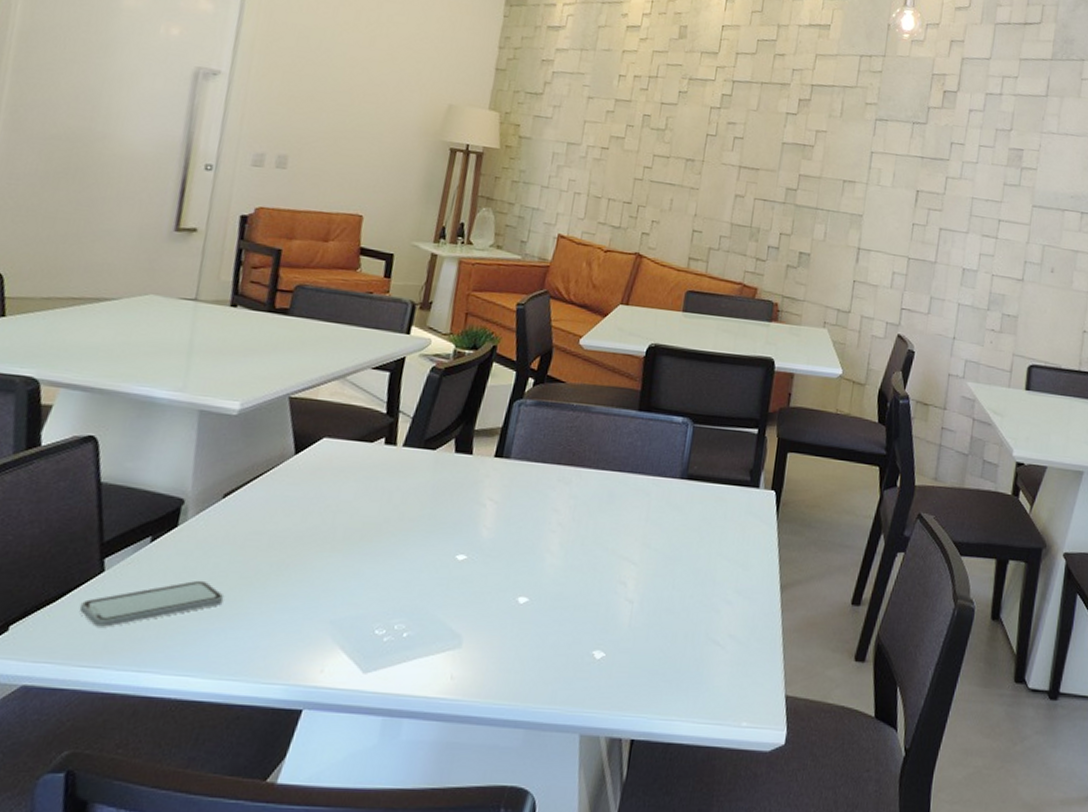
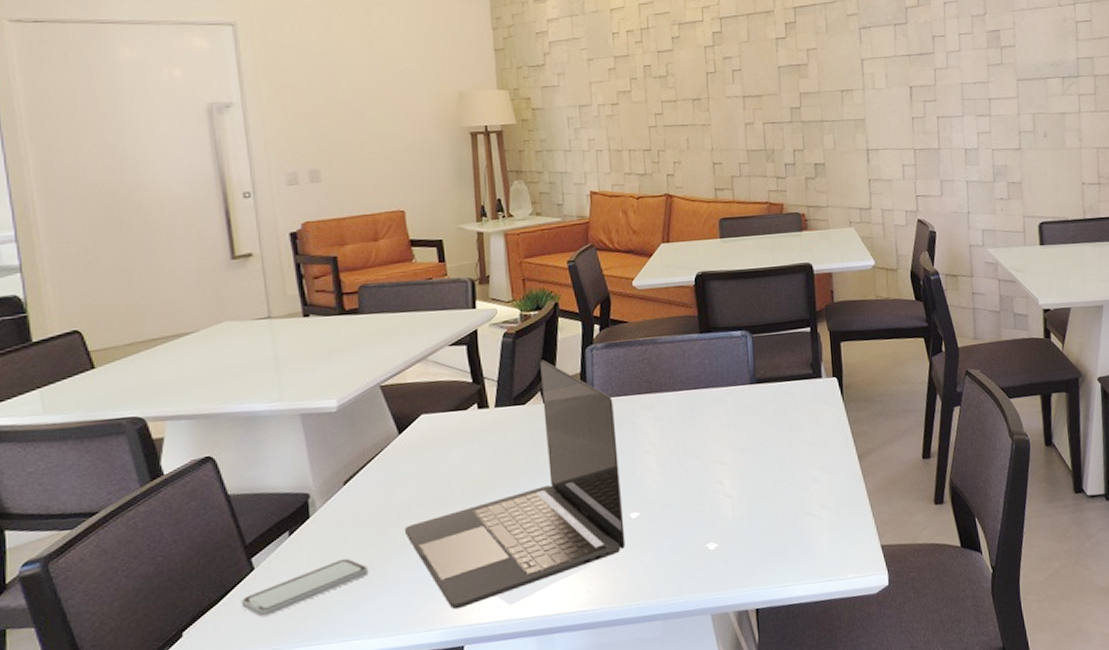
laptop: none [272,404,529,666] -> present [404,359,626,610]

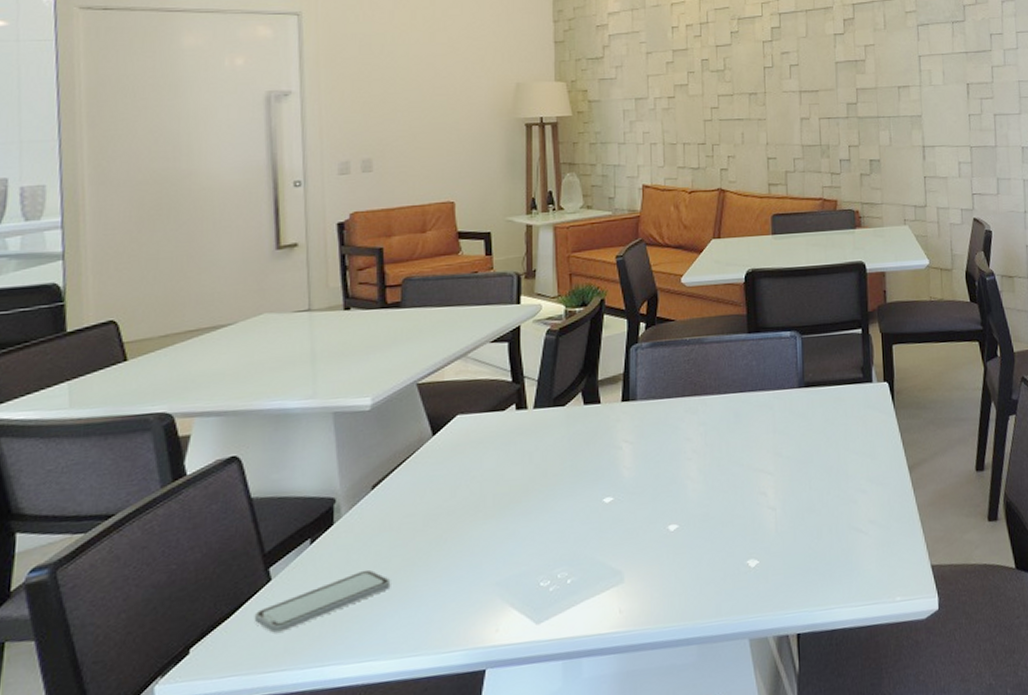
laptop: present [404,359,626,610] -> none [431,358,662,629]

